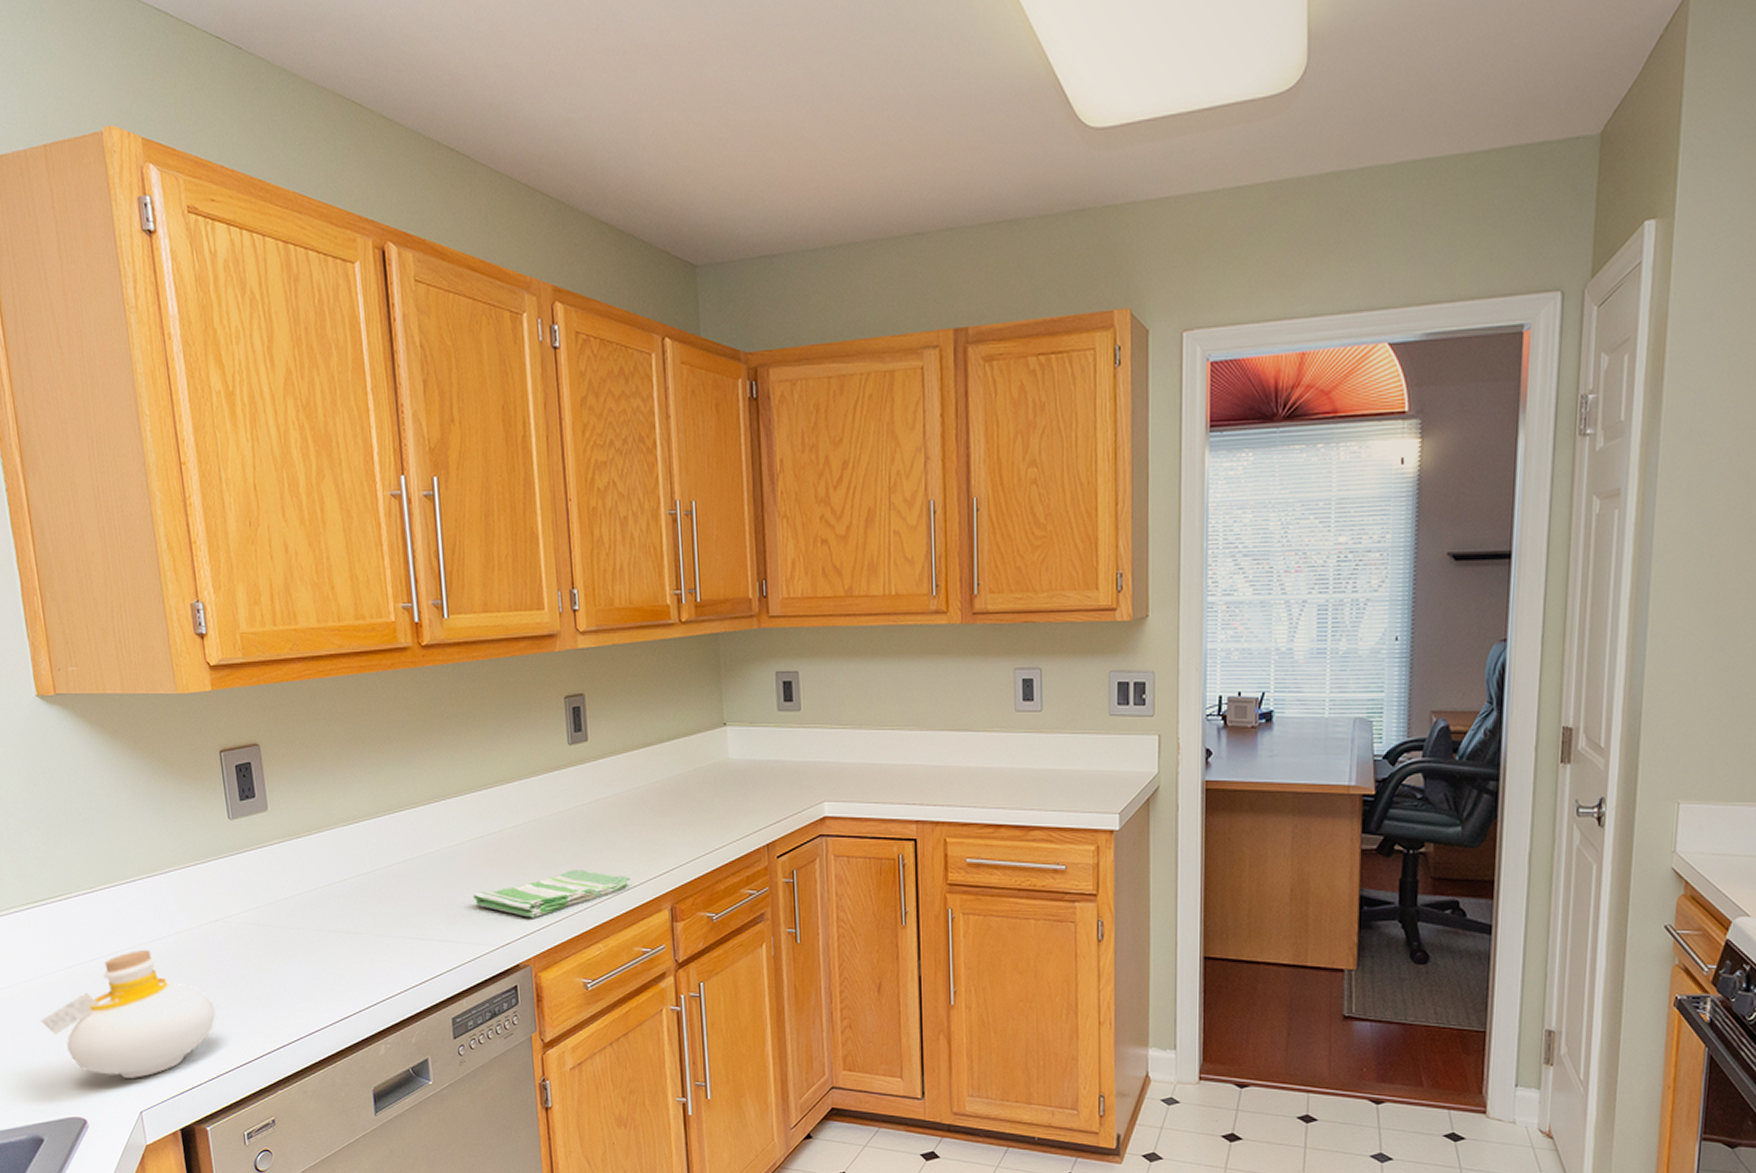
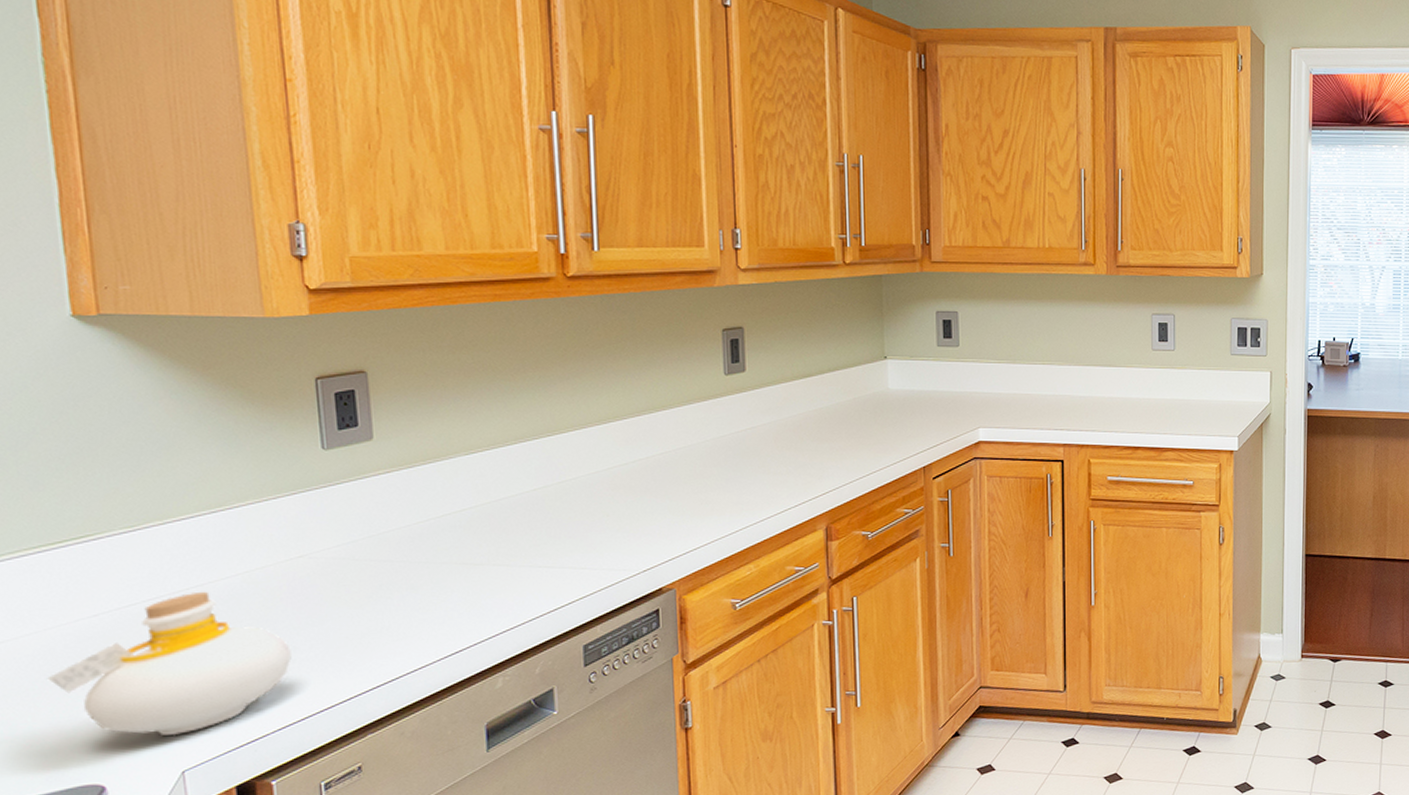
dish towel: present [473,870,631,918] -> none [613,494,785,542]

